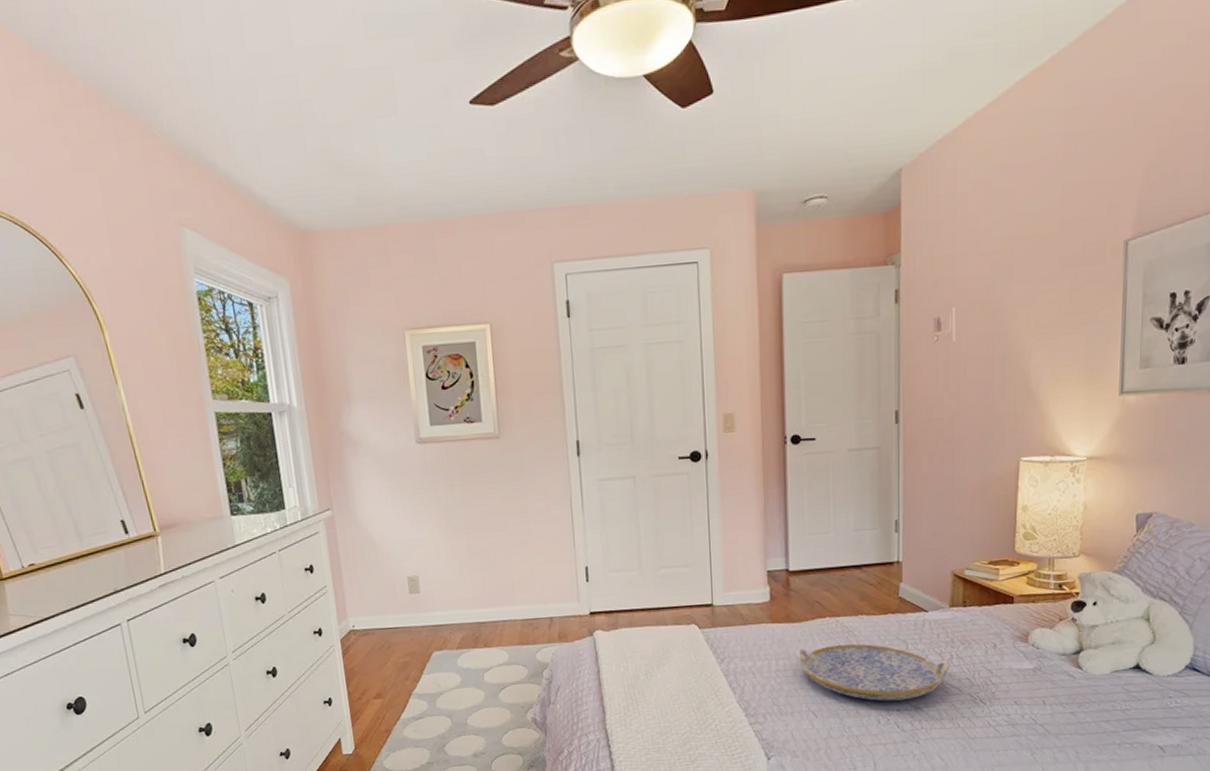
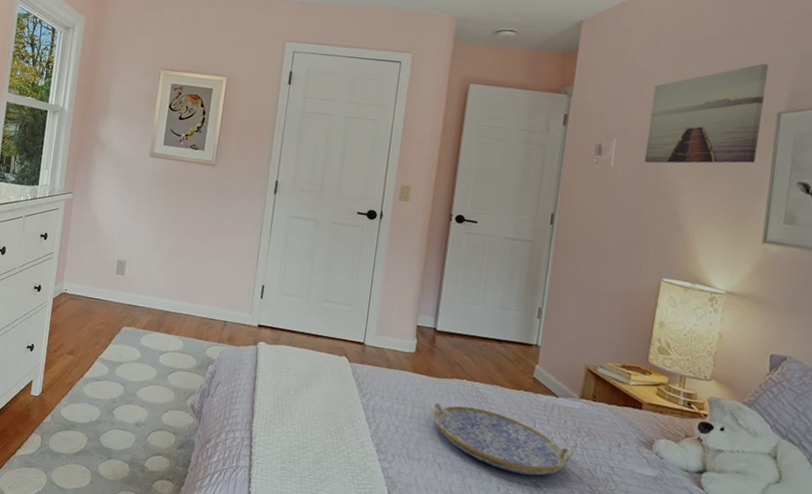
wall art: none [988,184,1111,329] -> present [644,63,769,164]

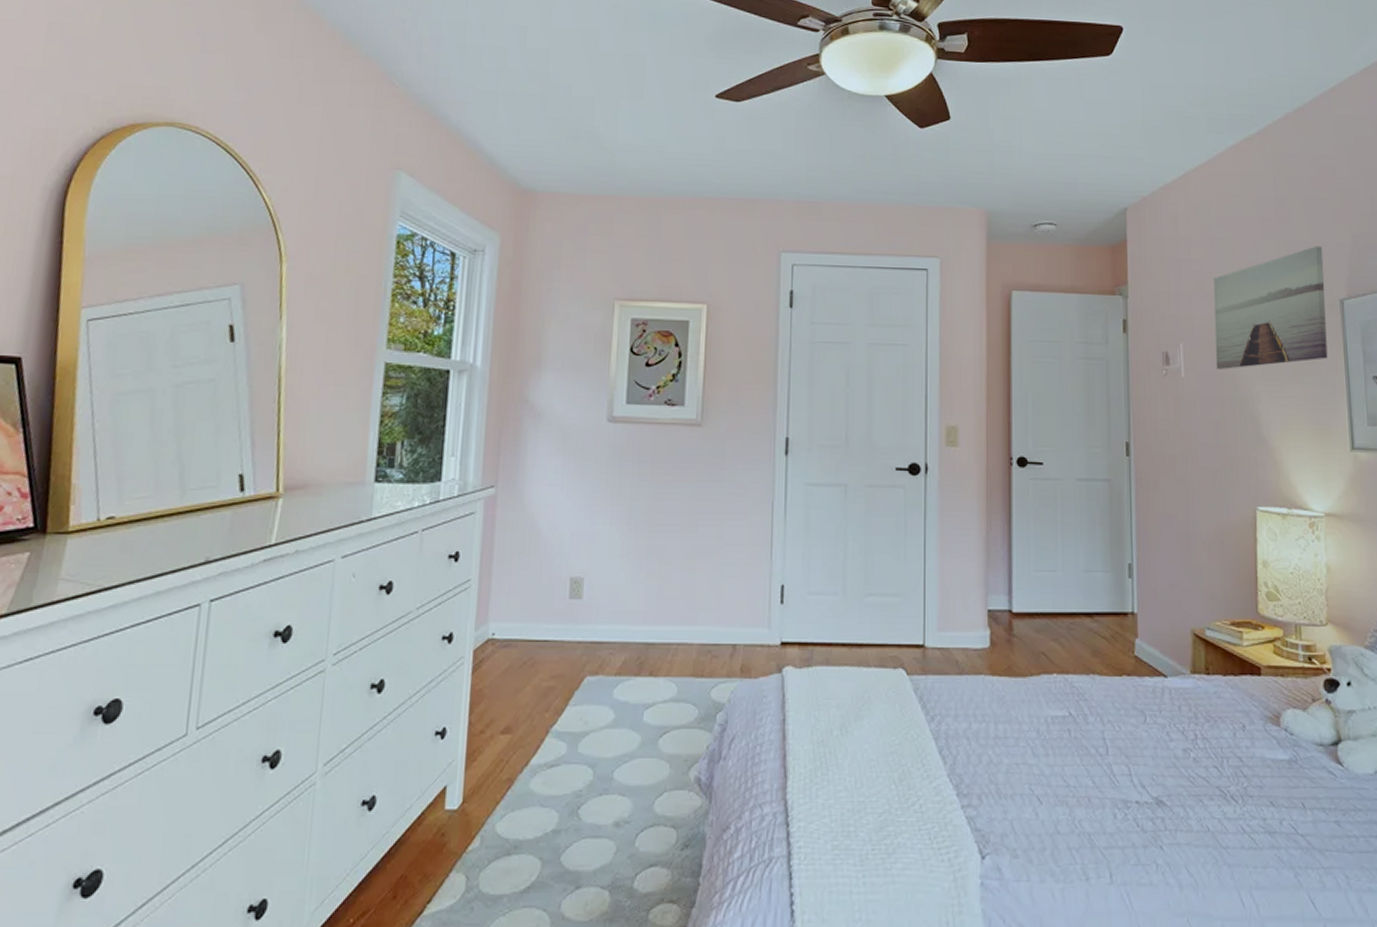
serving tray: present [431,402,574,476] -> none [1019,710,1195,789]

